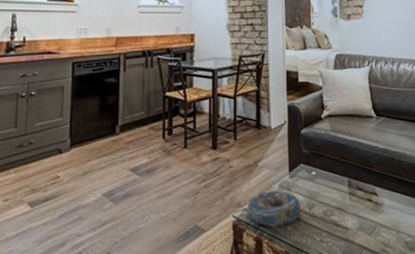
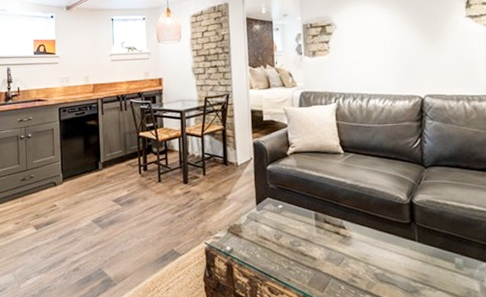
decorative bowl: present [247,190,301,226] -> none [217,221,269,253]

